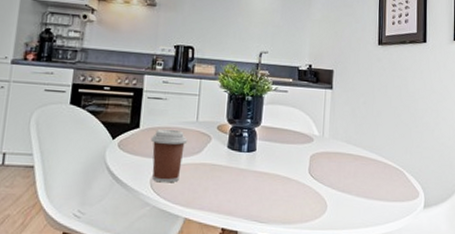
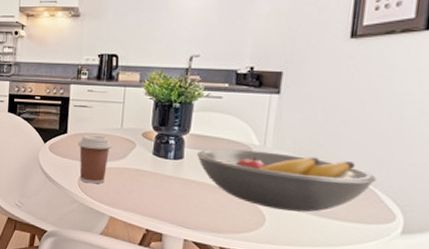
fruit bowl: none [267,139,404,196] -> present [196,148,376,213]

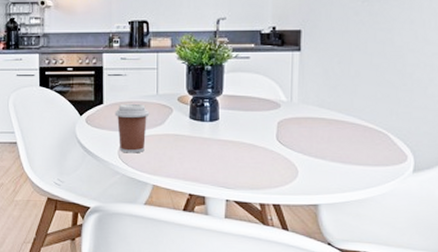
fruit bowl: present [196,148,376,213] -> none [230,106,388,161]

